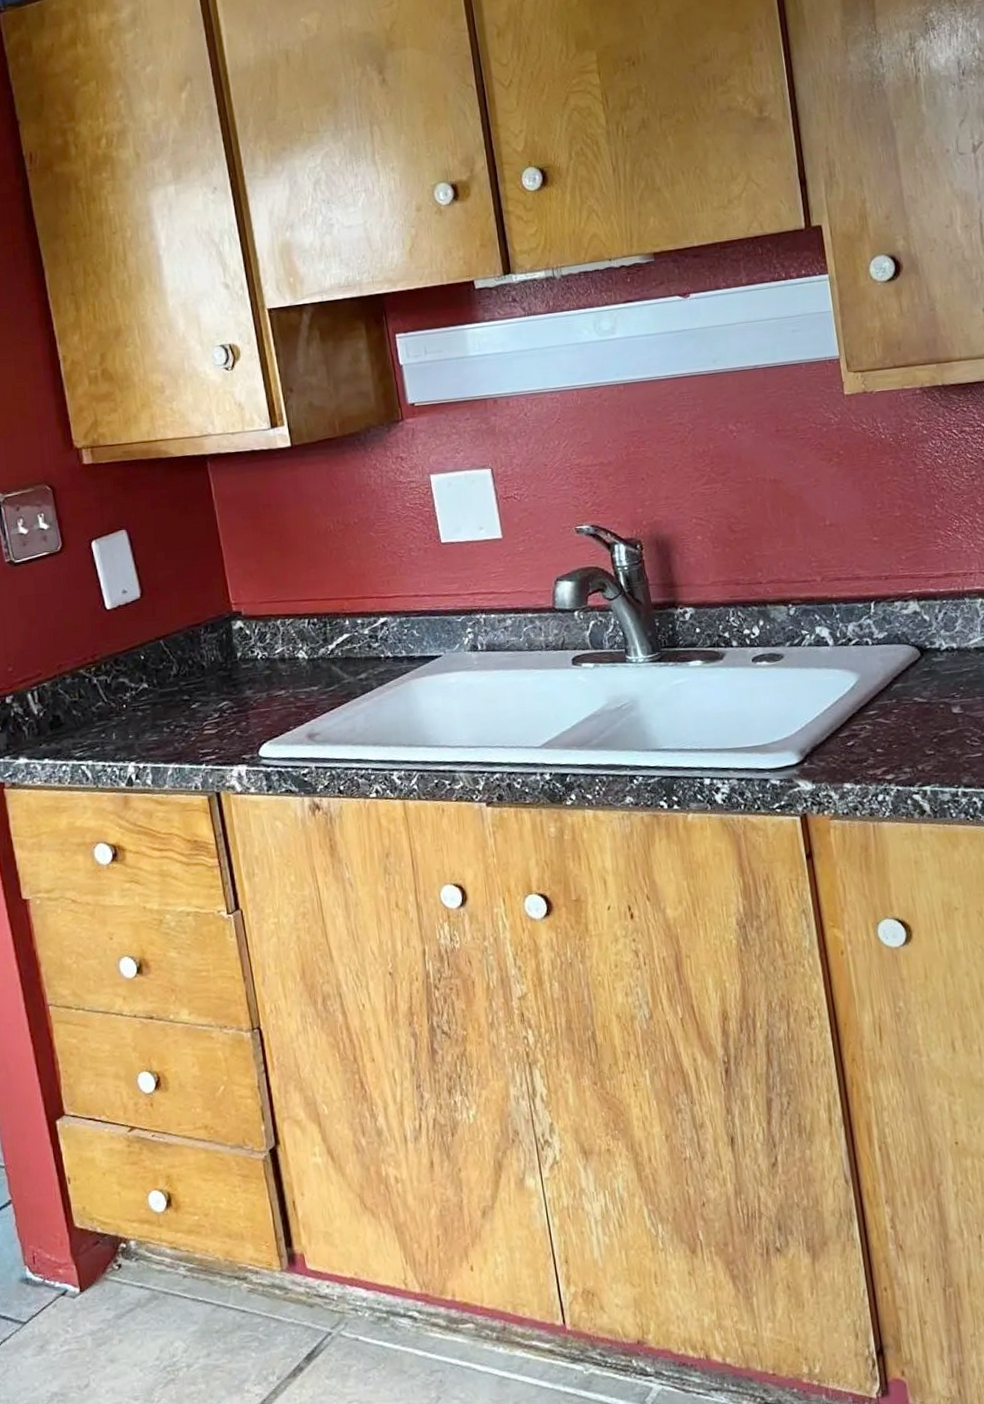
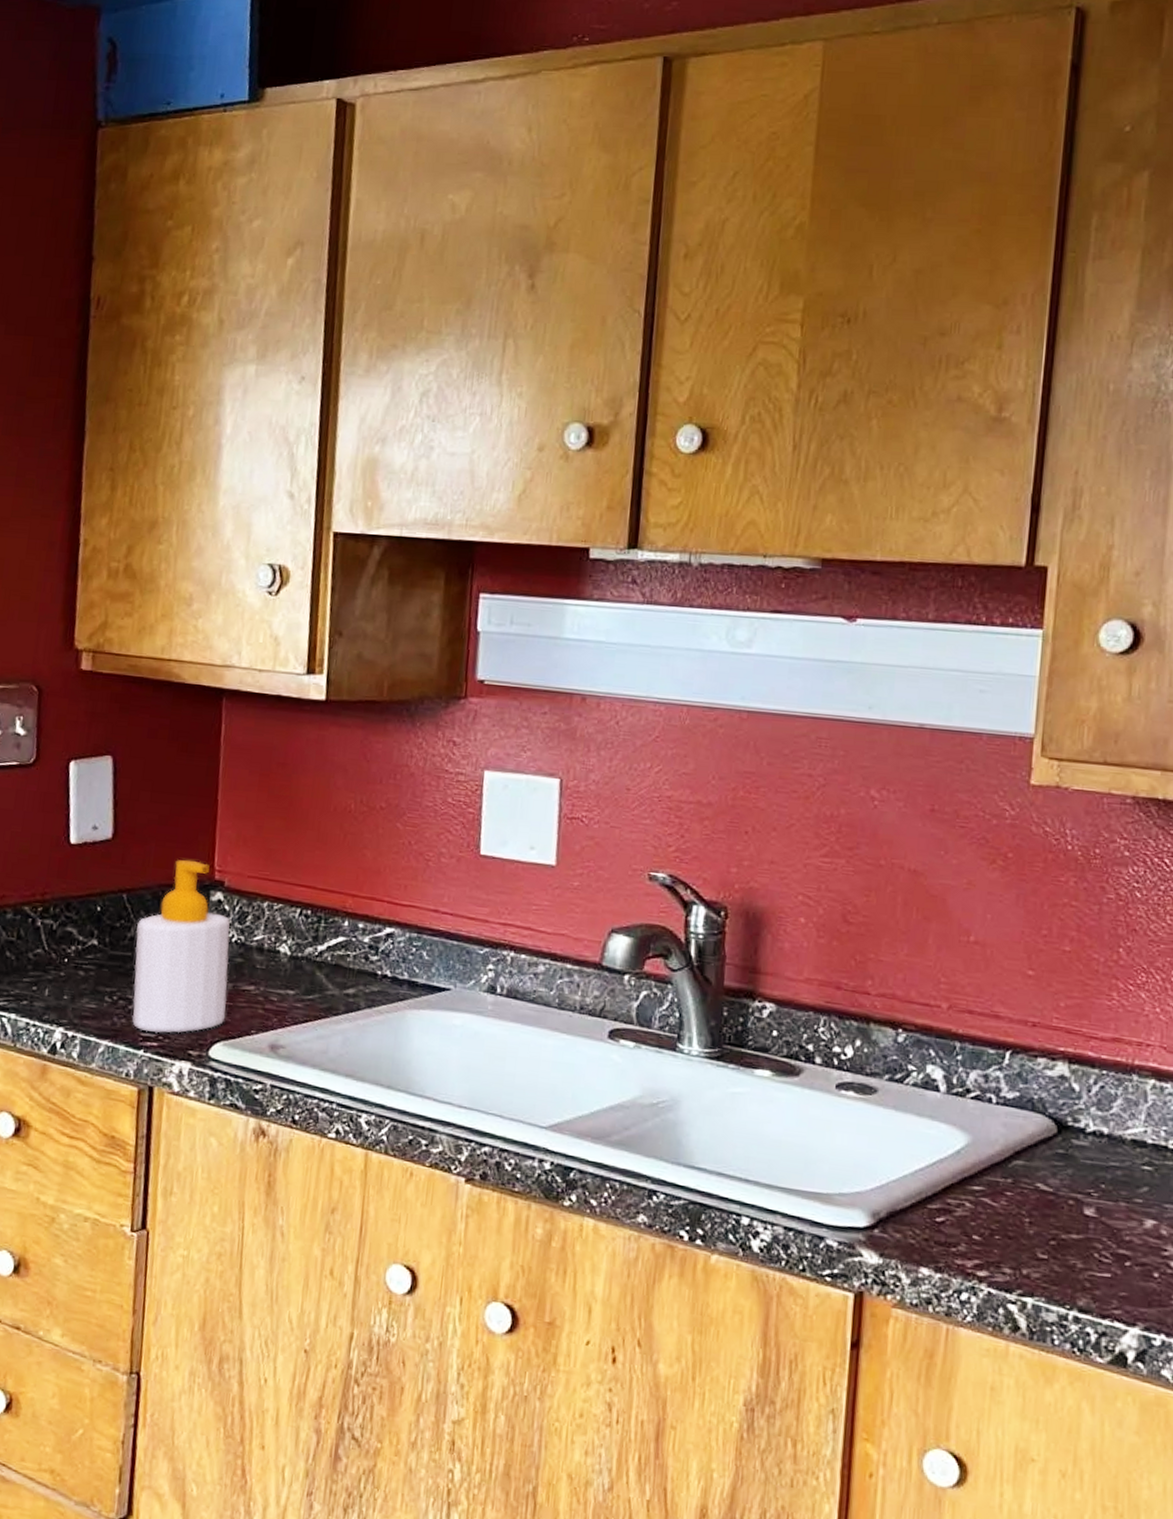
soap bottle: none [177,600,267,749] -> present [132,859,230,1034]

